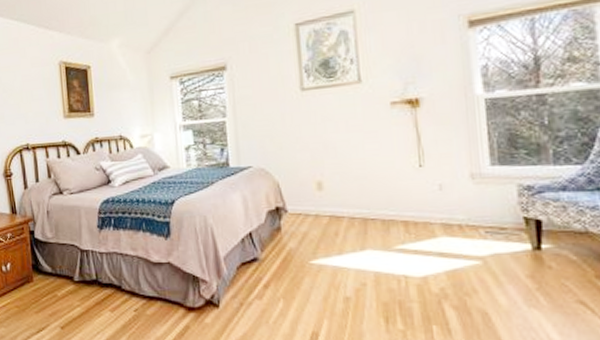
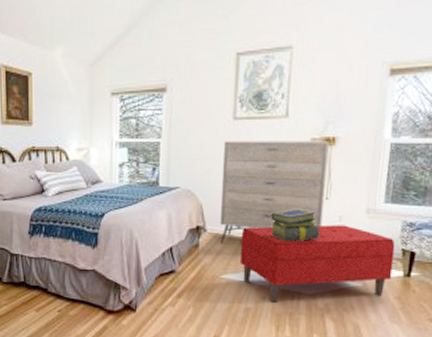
dresser: none [293,103,420,224] -> present [219,141,329,243]
bench: none [327,194,518,289] -> present [240,224,396,303]
stack of books: none [358,180,419,218] -> present [270,209,320,242]

